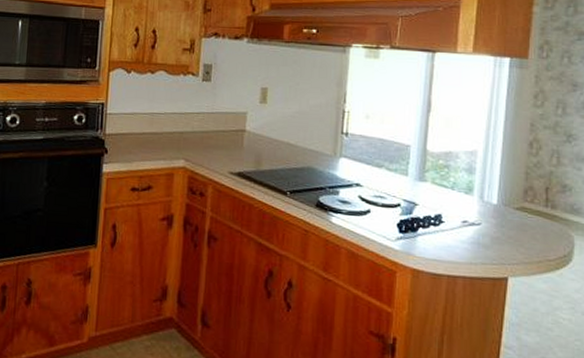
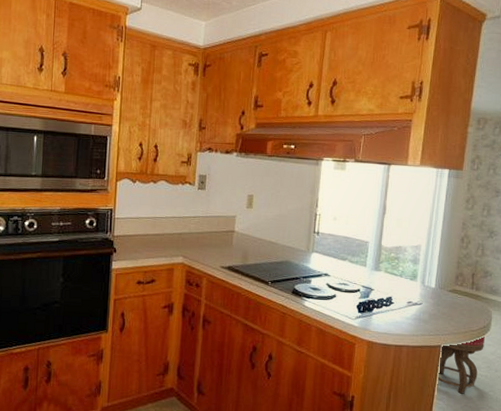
stool: none [503,266,566,342] -> present [436,334,485,394]

